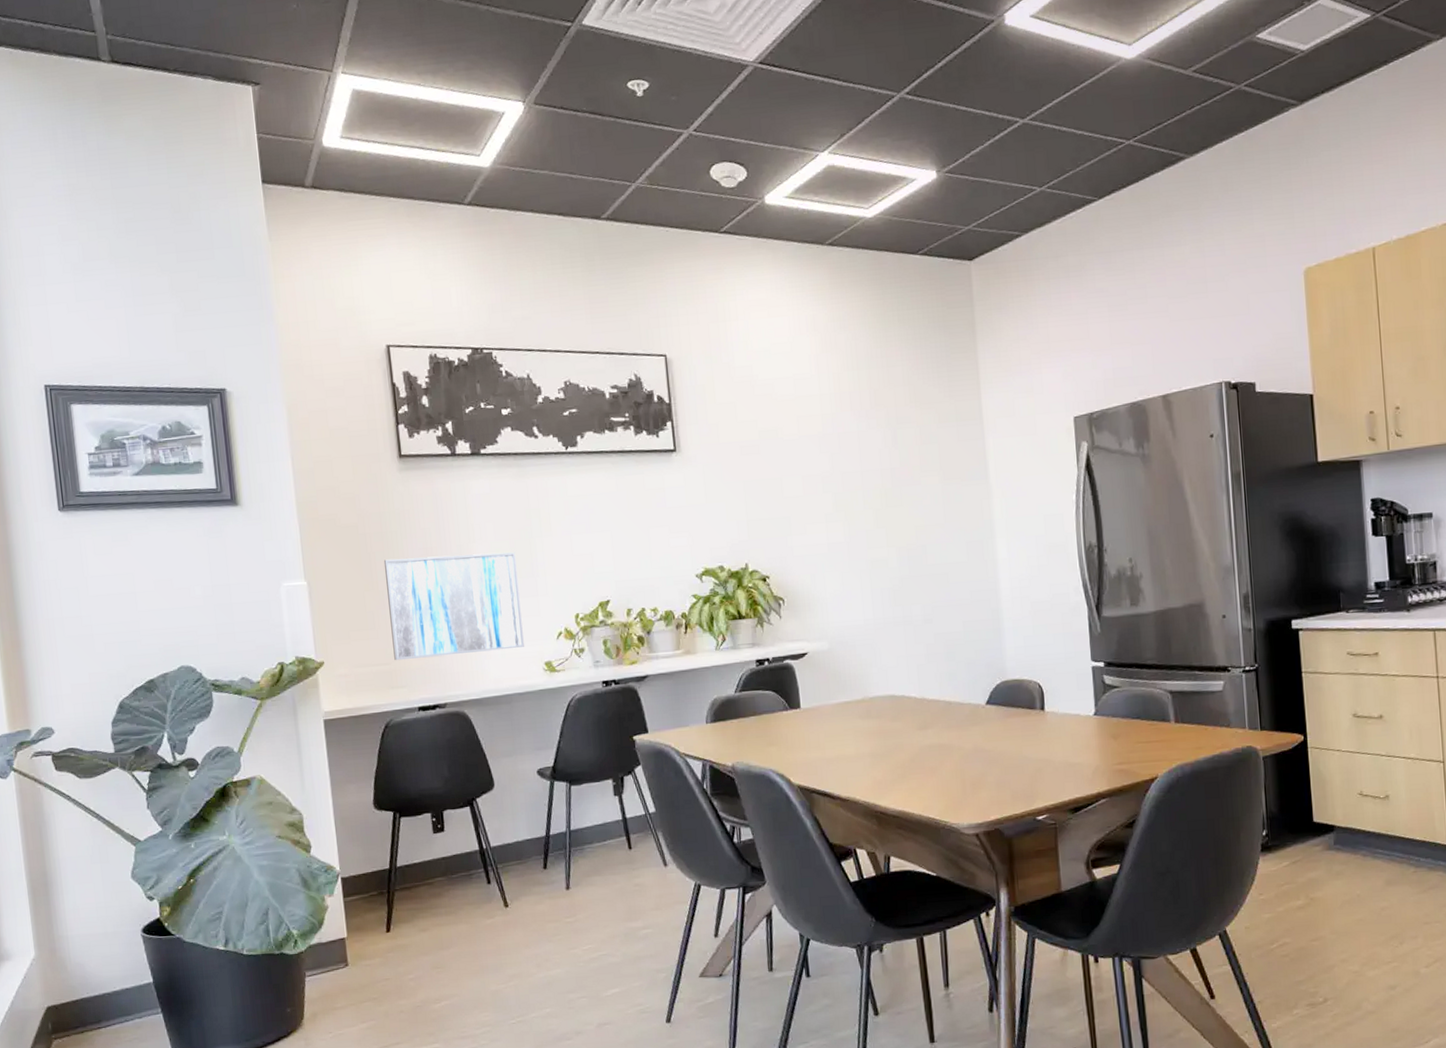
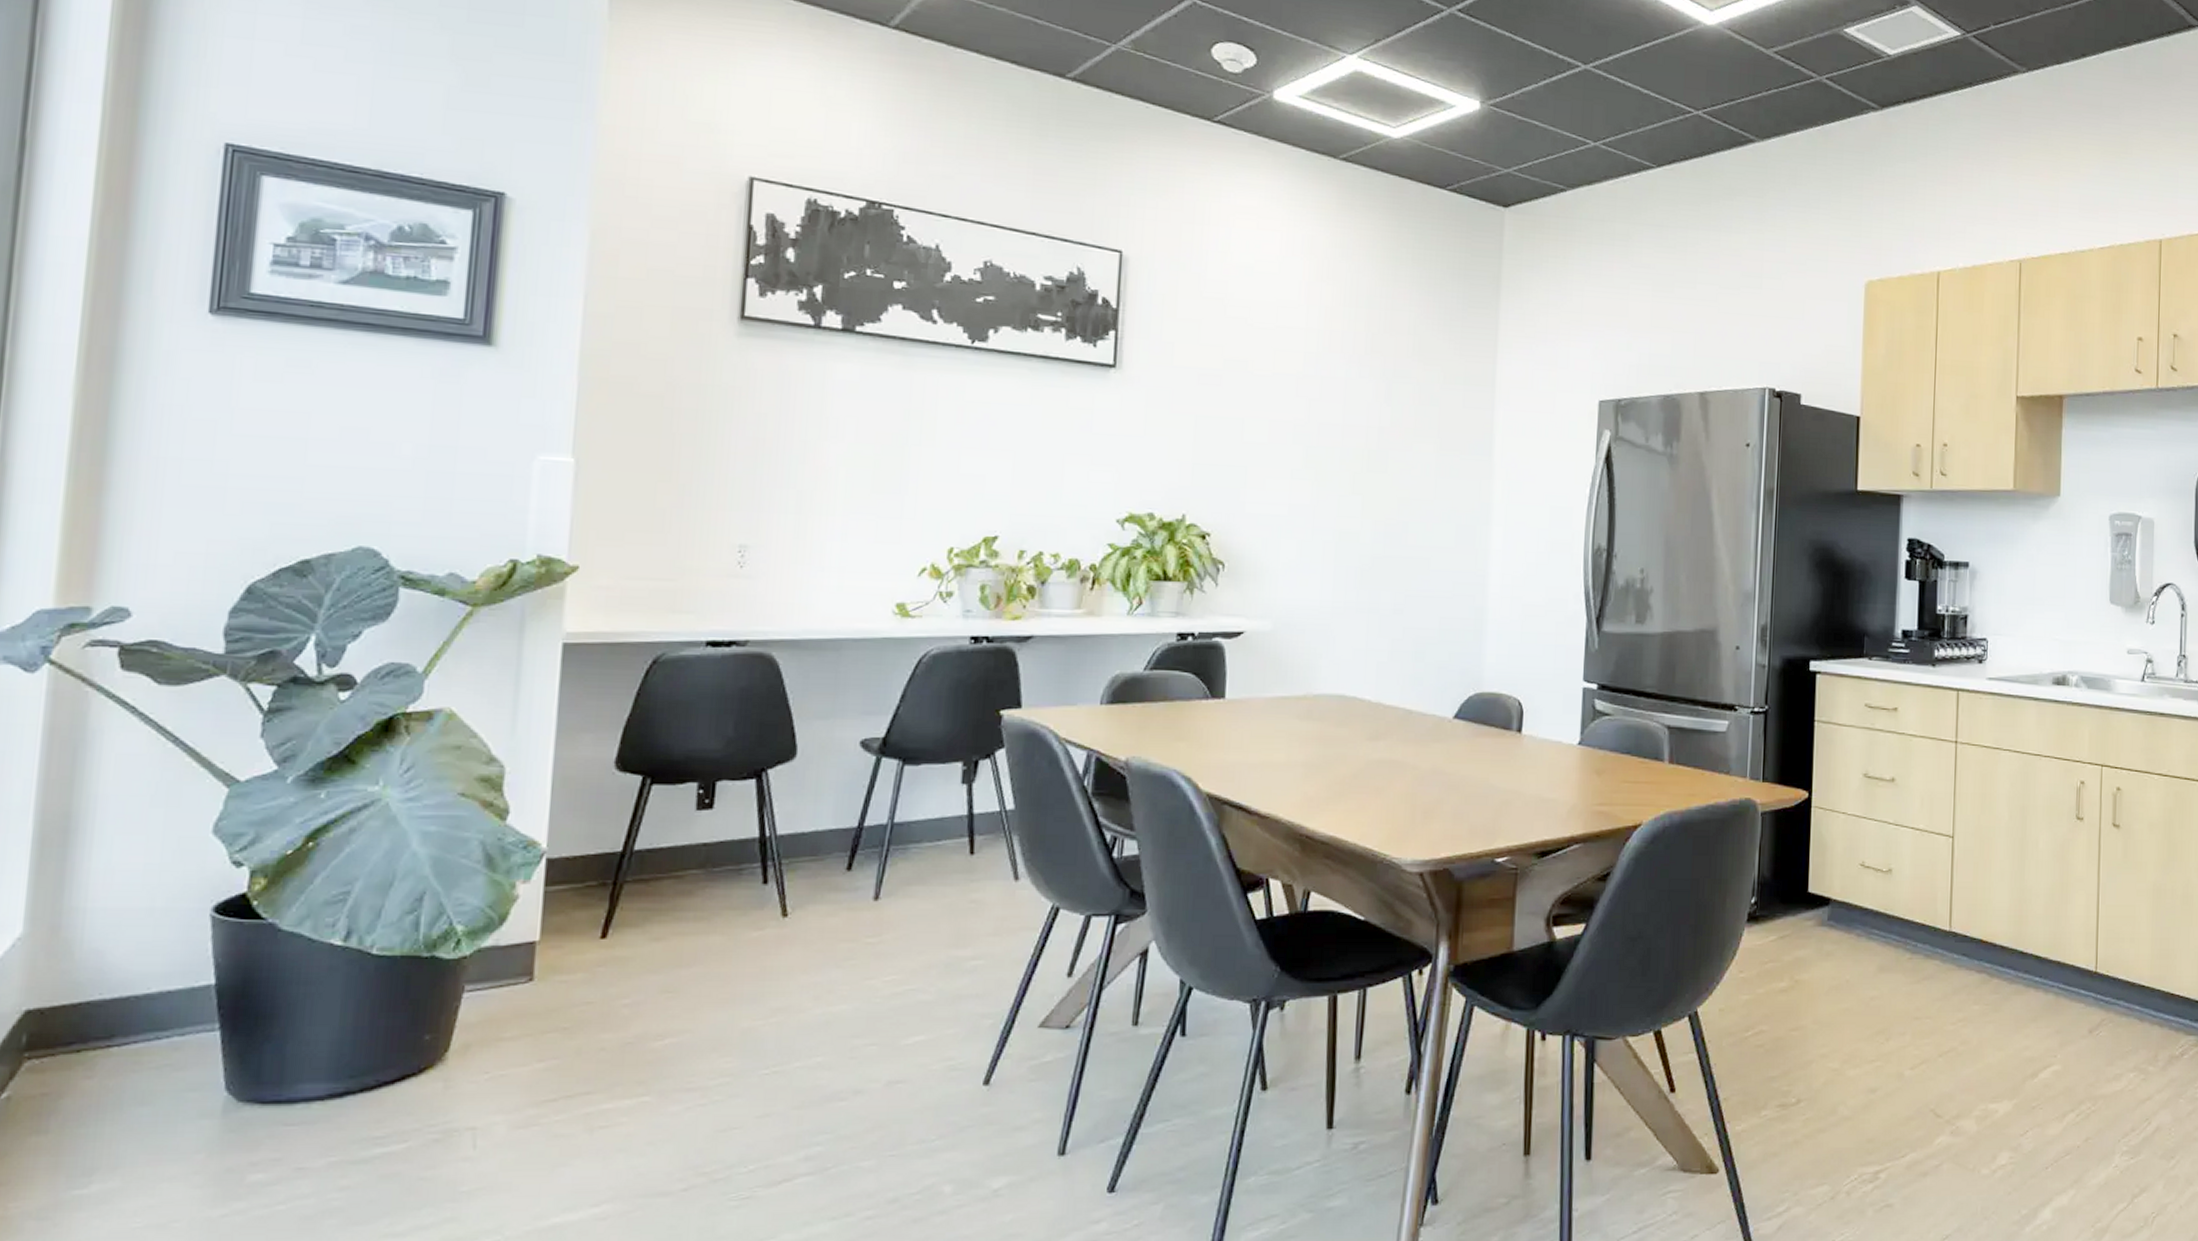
wall art: present [383,552,524,661] -> none [683,445,880,582]

